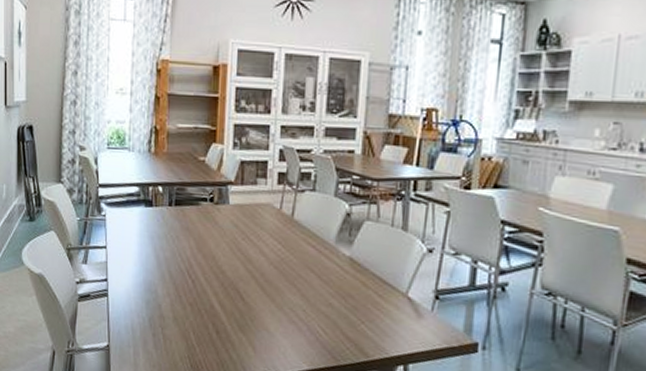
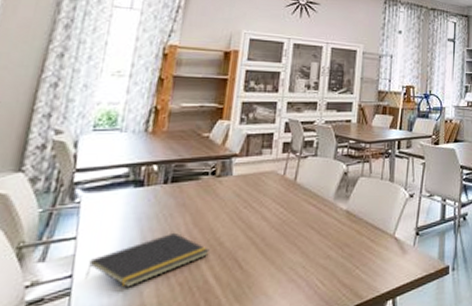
notepad: none [116,254,213,299] -> present [85,232,210,288]

